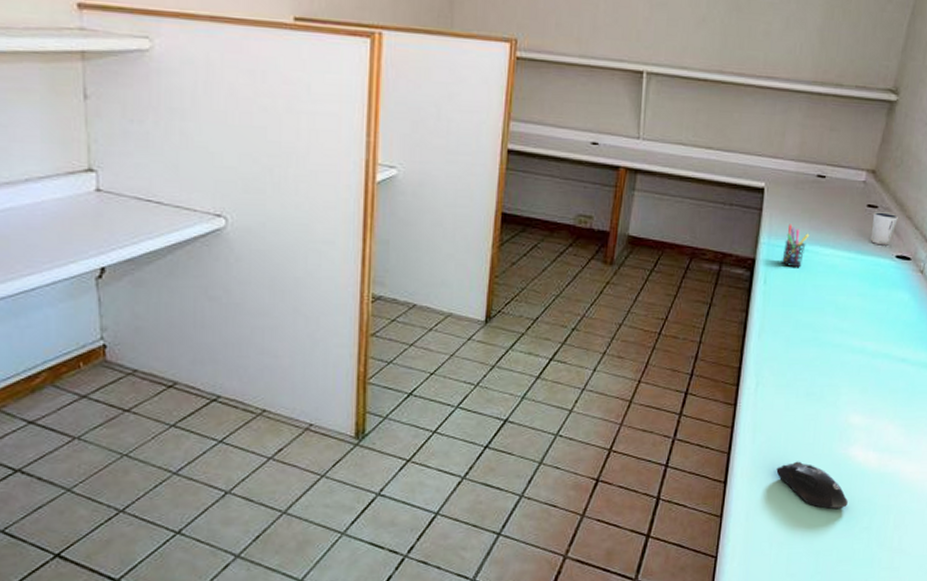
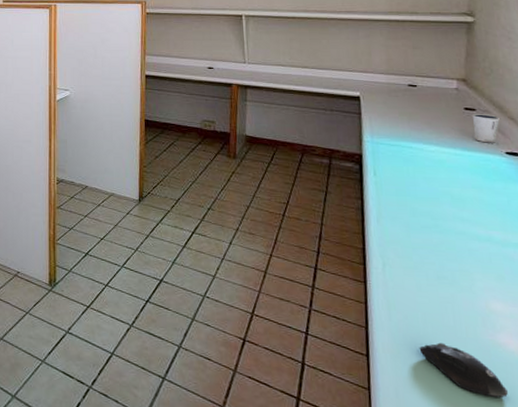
pen holder: present [782,224,810,268] -> none [387,125,411,163]

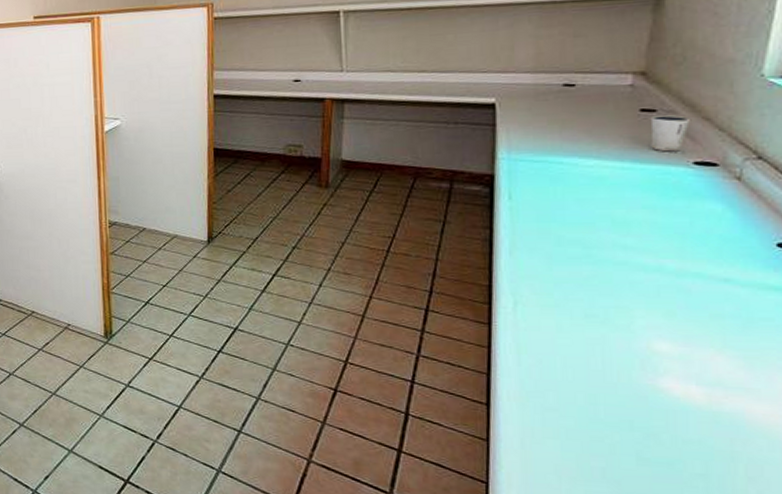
computer mouse: present [419,342,508,399] -> none [554,388,666,449]

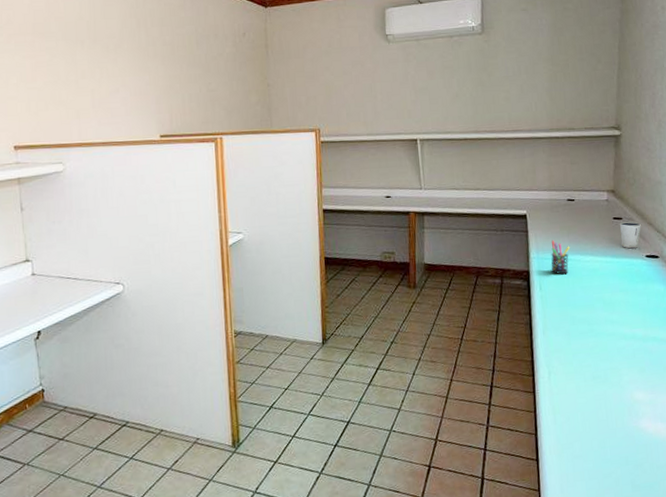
pen holder: none [529,137,563,182] -> present [551,240,570,275]

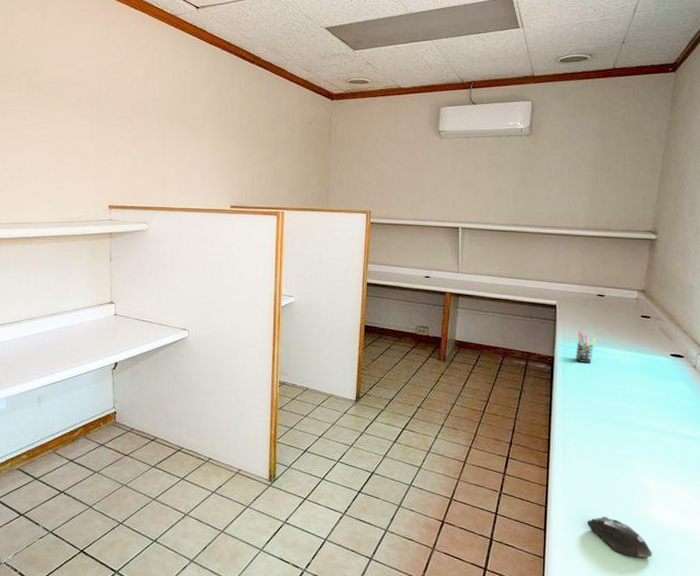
computer mouse: none [579,436,648,477] -> present [587,516,652,559]
dixie cup: present [619,221,642,249] -> none [646,320,670,347]

